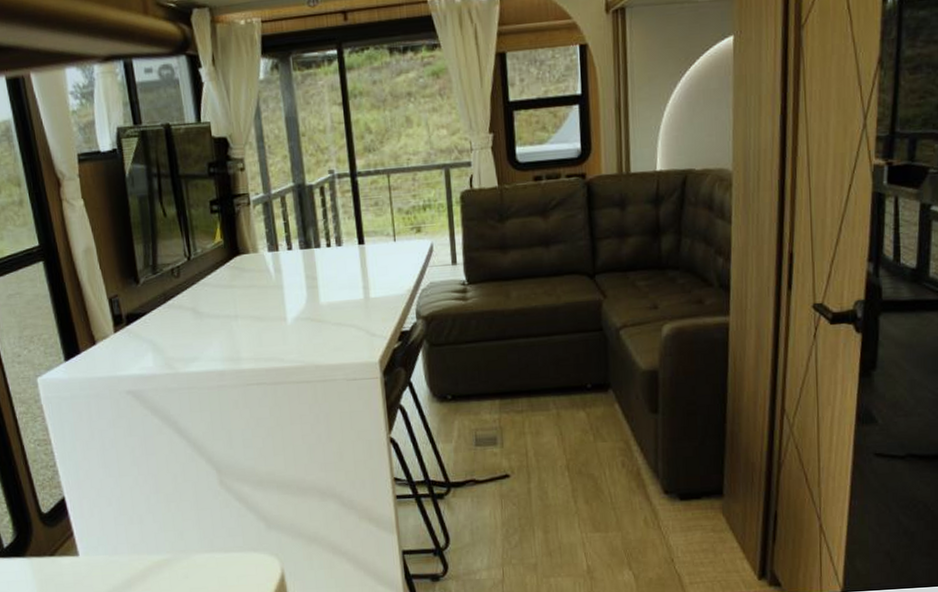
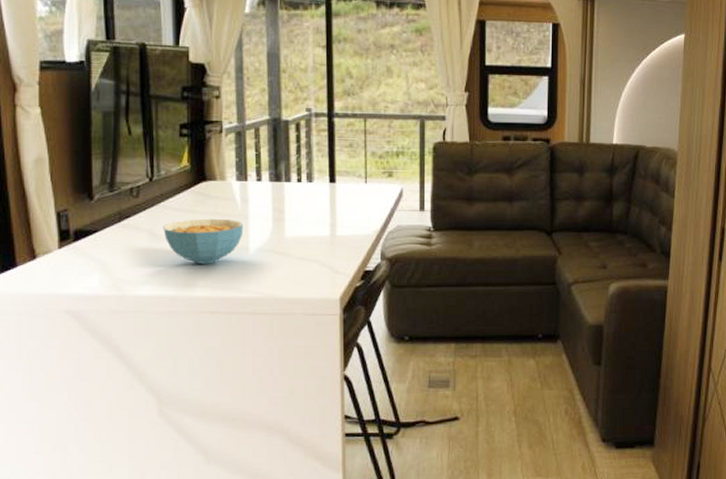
cereal bowl: none [205,291,280,338] -> present [163,218,244,264]

